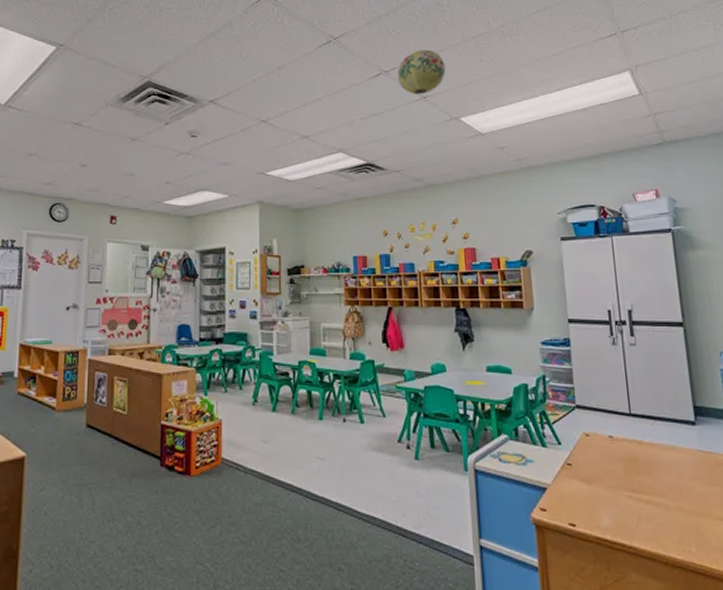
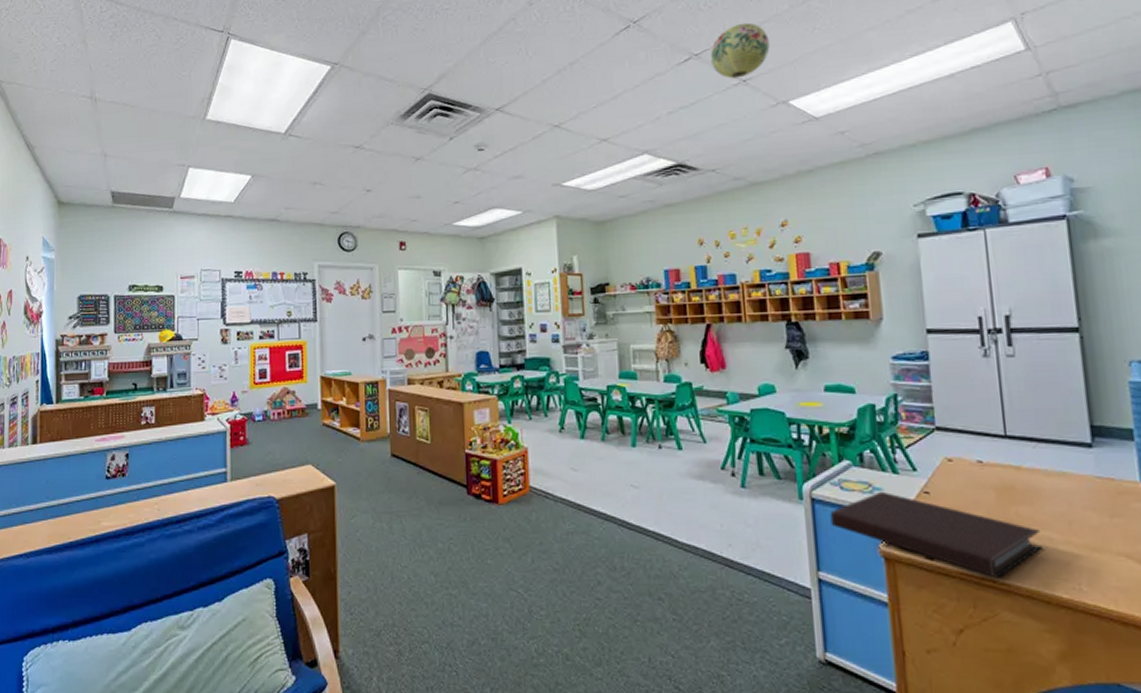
notebook: none [490,463,661,542] -> present [830,491,1043,578]

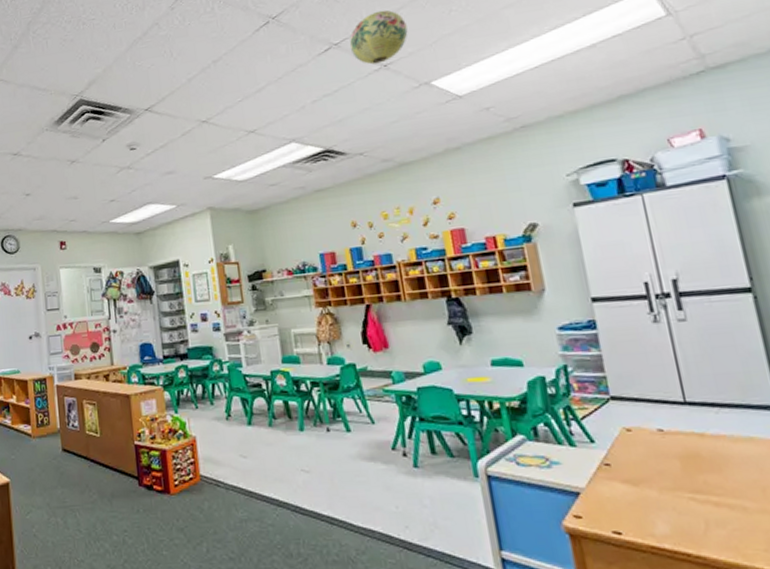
notebook: present [830,491,1043,578] -> none [507,465,737,551]

